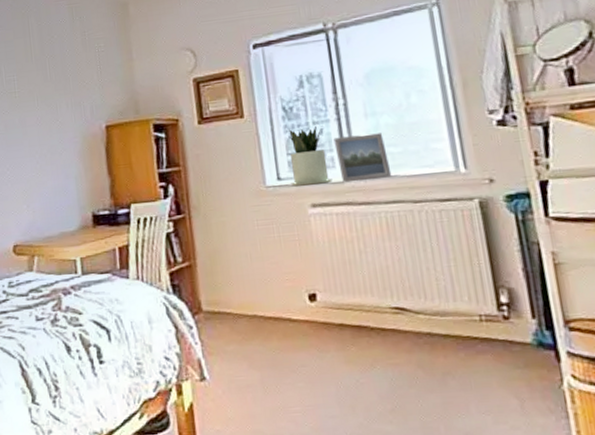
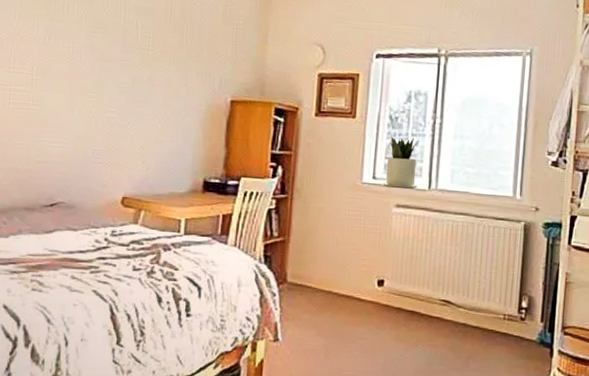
picture frame: present [333,133,392,183] -> none [424,151,465,193]

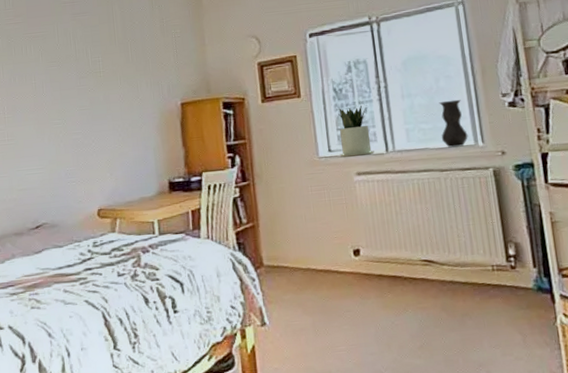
vase: none [483,149,509,197] -> present [439,99,468,148]

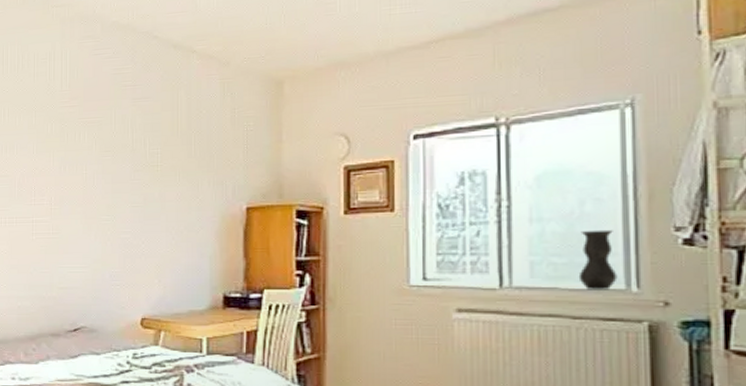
planter: present [338,104,374,158] -> none [437,226,483,290]

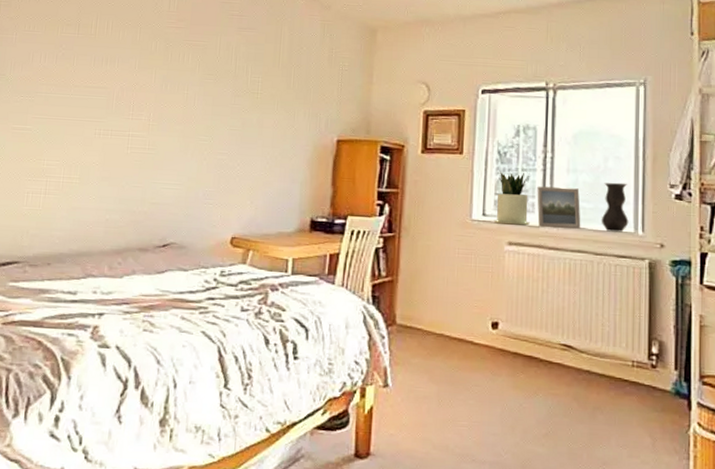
planter: none [437,226,483,290] -> present [493,172,530,226]
picture frame: none [491,241,552,290] -> present [537,186,581,229]

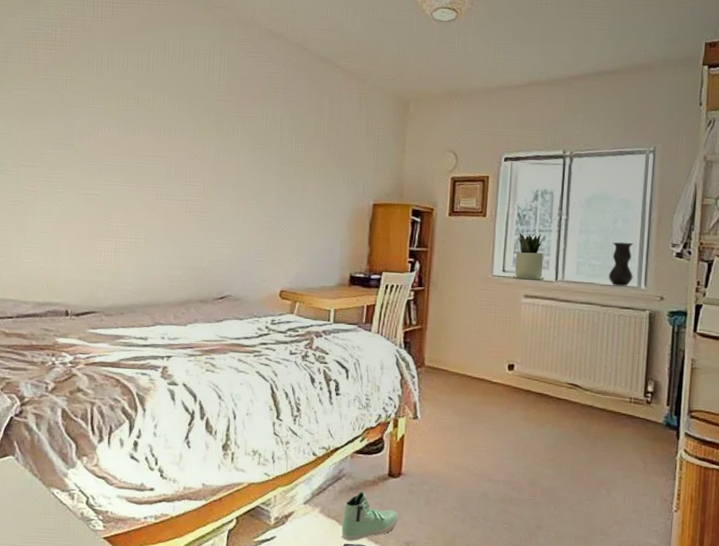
picture frame: present [537,186,581,229] -> none [551,245,591,284]

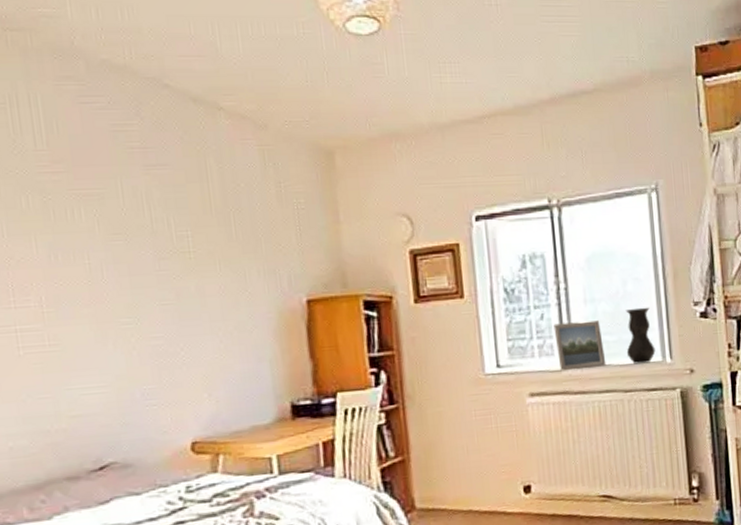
planter: present [512,232,545,281] -> none [509,309,551,375]
picture frame: none [551,245,591,284] -> present [553,320,606,372]

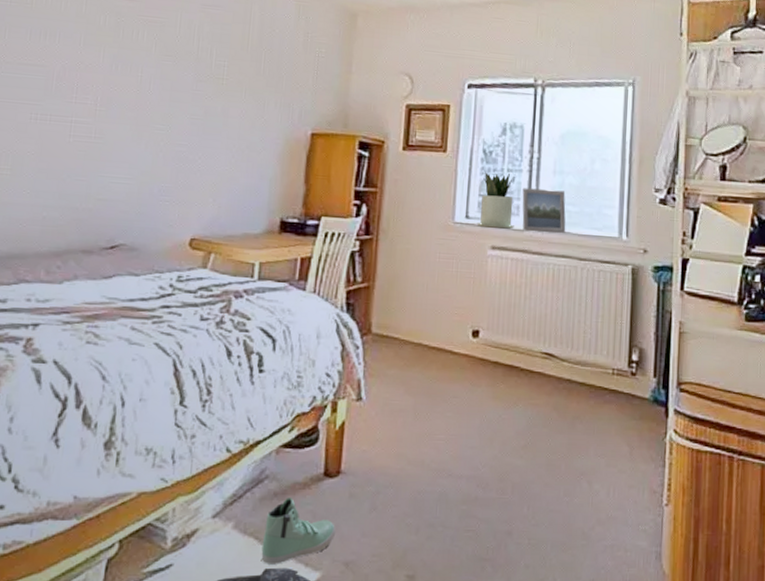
planter: none [509,309,551,375] -> present [477,172,514,230]
vase: present [625,307,656,365] -> none [586,185,614,237]

